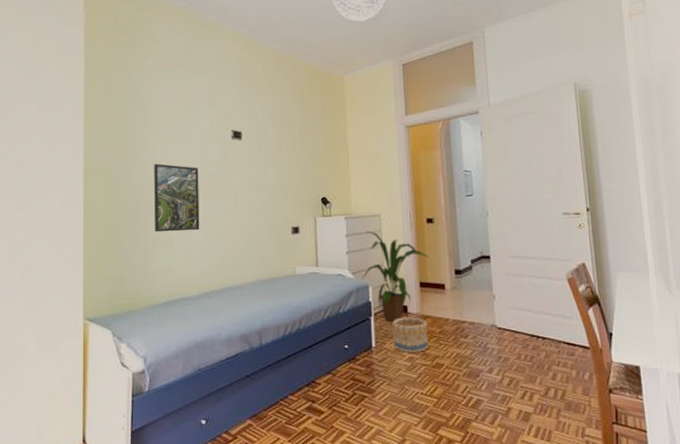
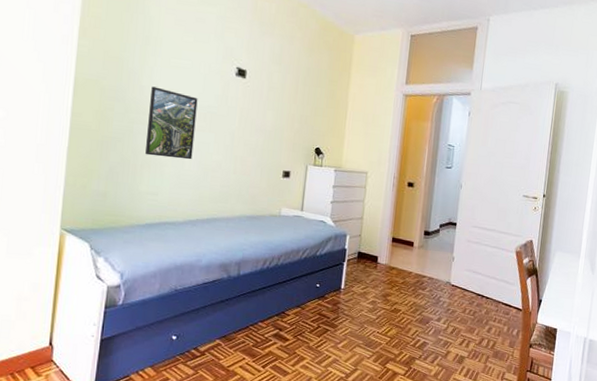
house plant: present [362,231,429,323] -> none [341,185,404,270]
basket: present [392,317,429,353] -> none [360,266,393,298]

